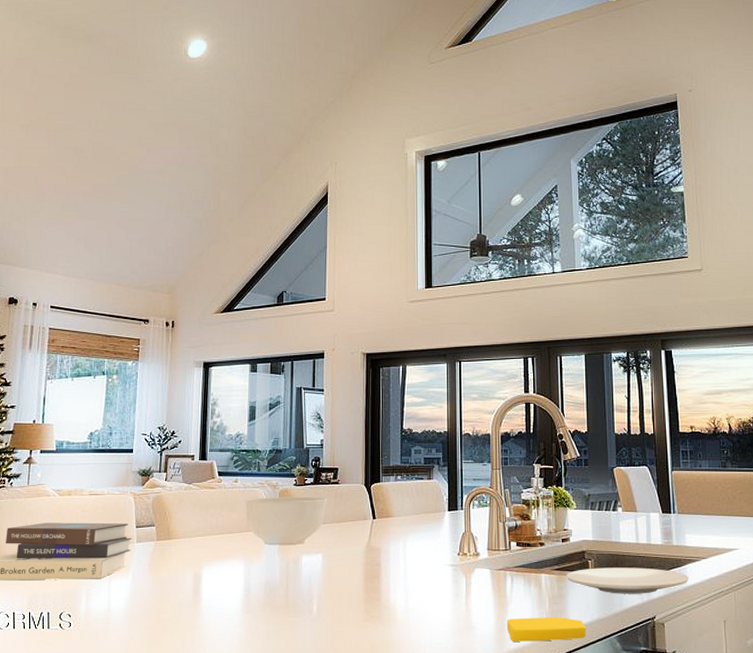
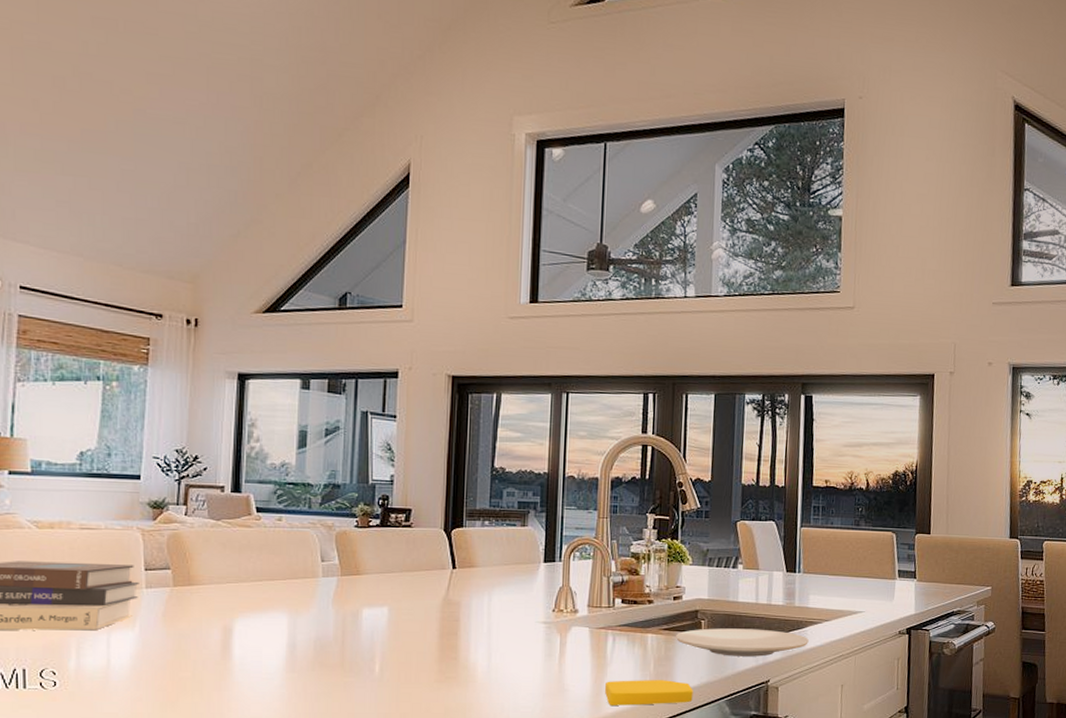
bowl: present [245,496,328,546] -> none [291,539,397,596]

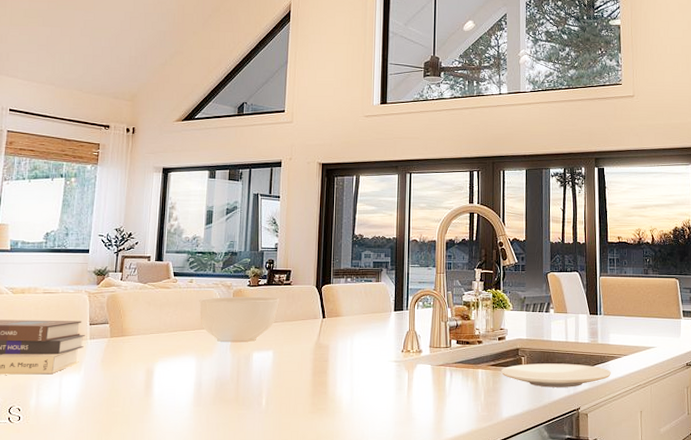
bowl: none [291,539,397,596] -> present [199,296,280,343]
sponge: present [604,680,693,705] -> none [444,409,517,431]

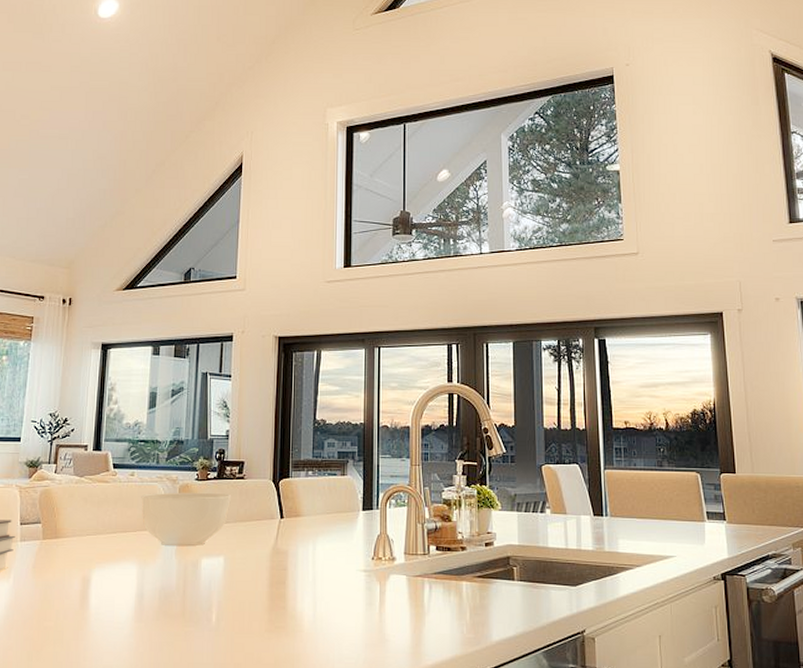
plate: present [500,363,611,388] -> none [489,575,621,605]

